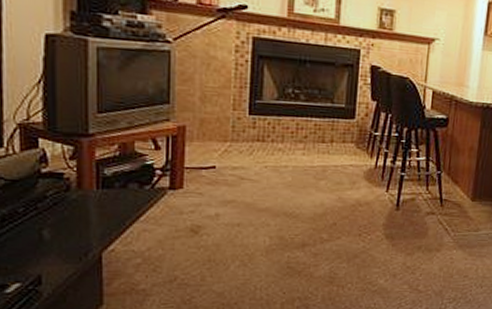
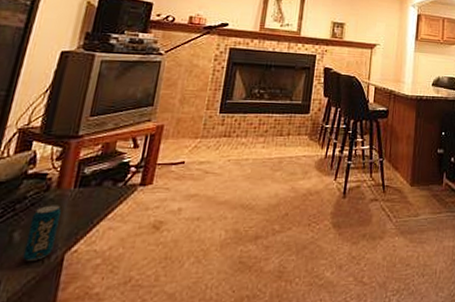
beverage can: none [57,205,88,258] -> present [22,205,61,261]

